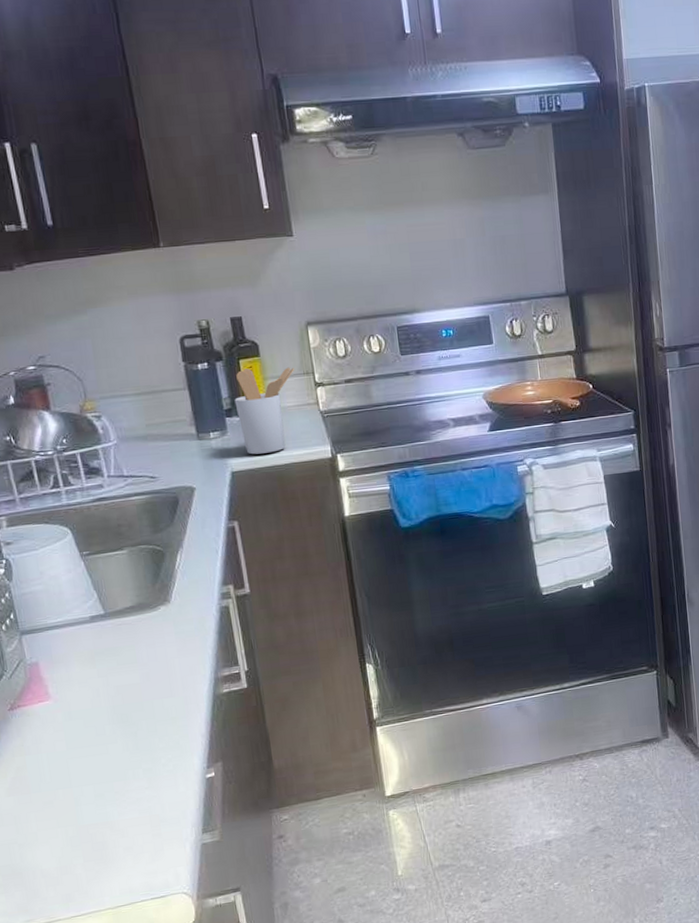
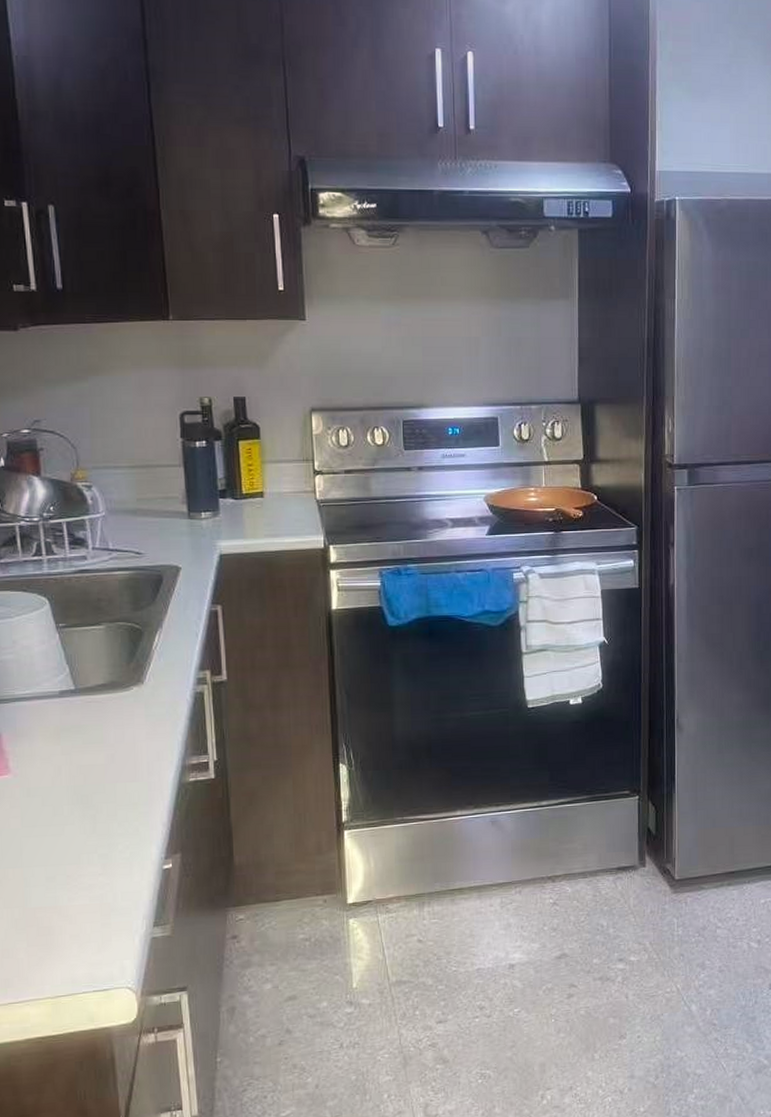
utensil holder: present [234,367,295,455] -> none [230,450,295,539]

